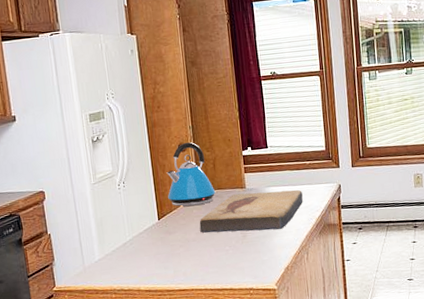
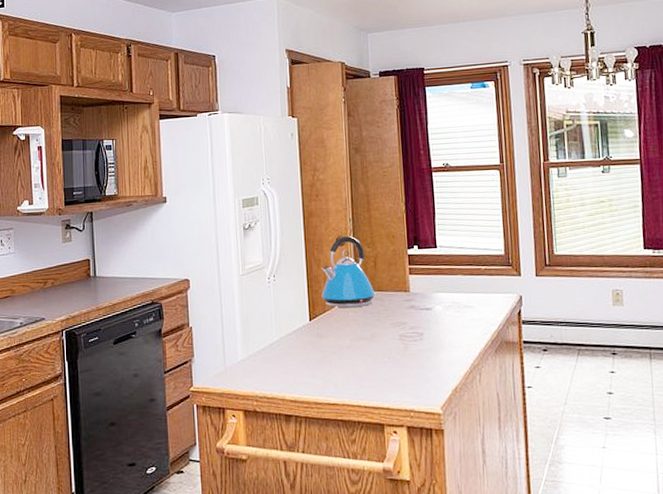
fish fossil: present [199,189,303,233] -> none [355,297,477,344]

